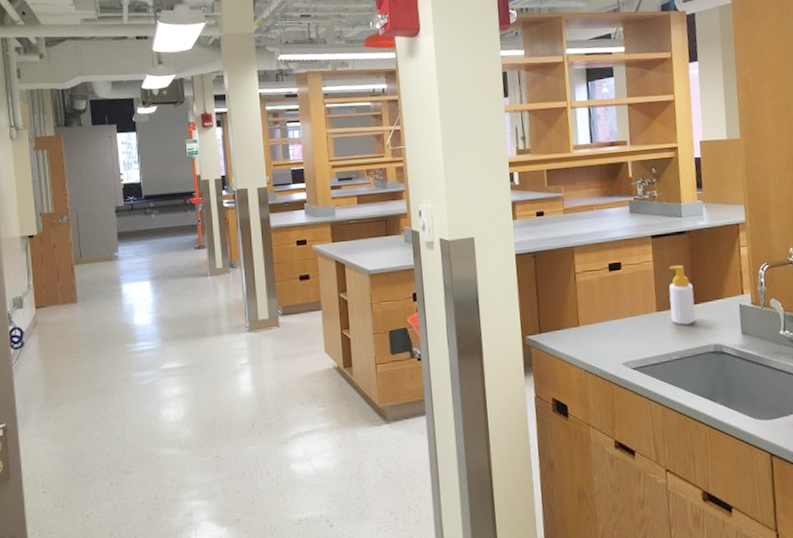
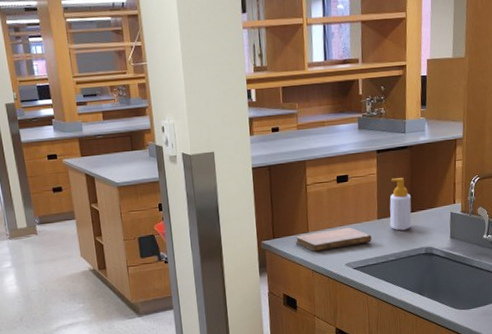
notebook: none [564,320,652,349] -> present [295,227,372,252]

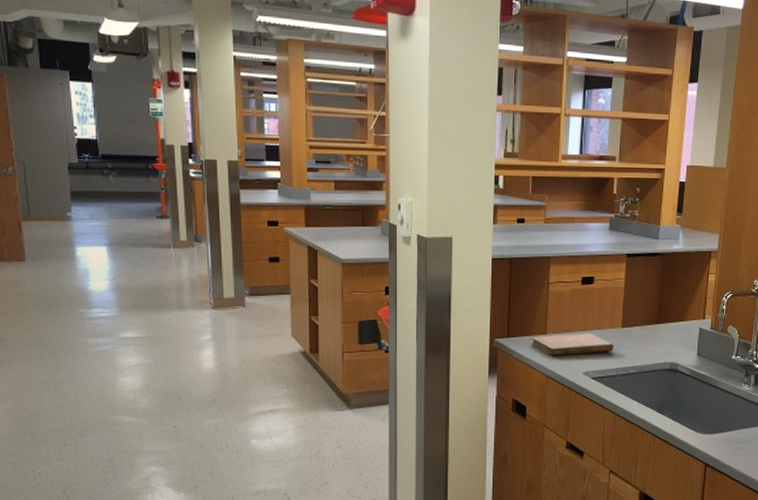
soap bottle: present [389,178,412,231] -> none [634,286,660,342]

